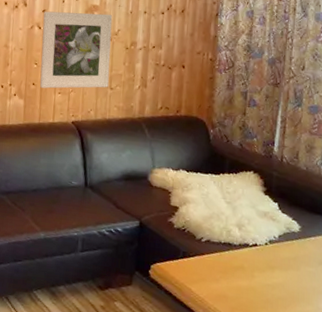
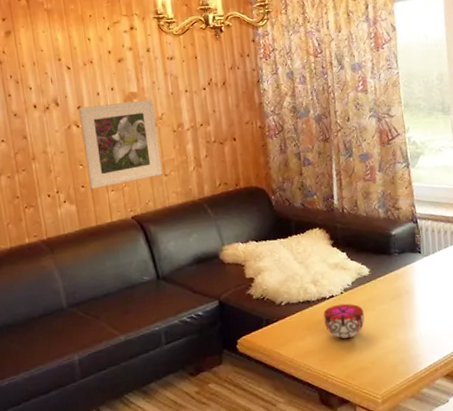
decorative bowl: none [242,254,287,293] -> present [323,303,365,339]

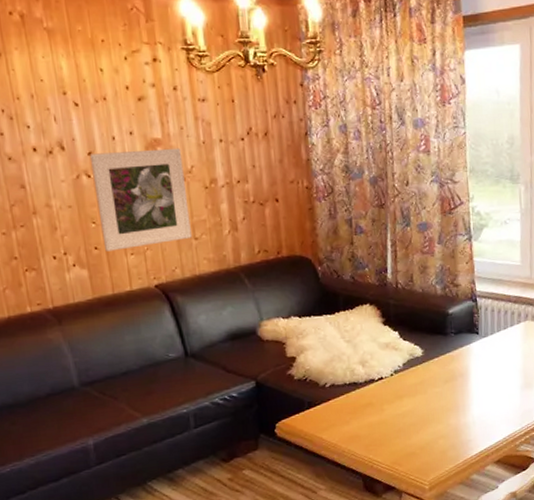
decorative bowl: present [323,303,365,339] -> none [370,386,416,424]

